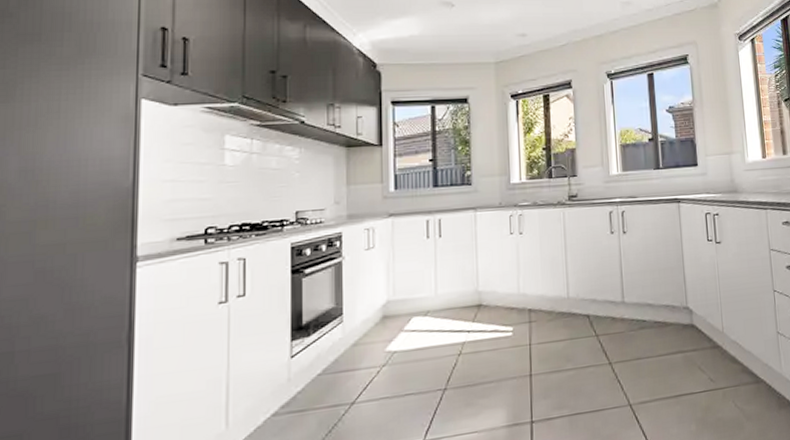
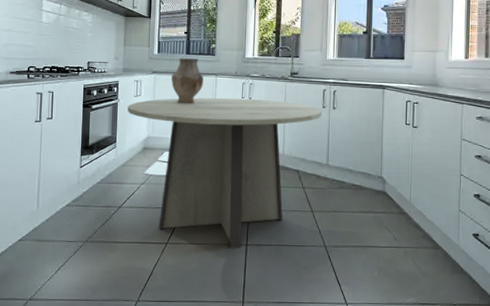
dining table: none [357,232,610,432] -> present [128,97,322,249]
vase: none [415,191,460,252] -> present [171,58,204,104]

